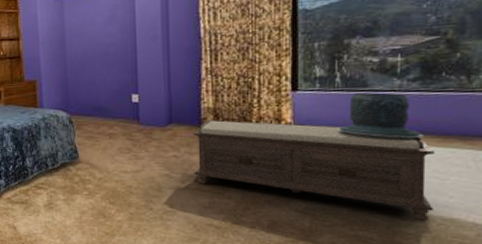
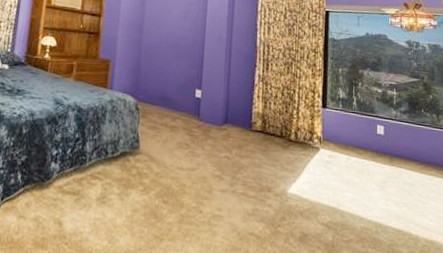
bench: present [193,120,434,222] -> none [242,125,420,243]
decorative urn: present [338,92,424,138] -> none [354,117,411,163]

